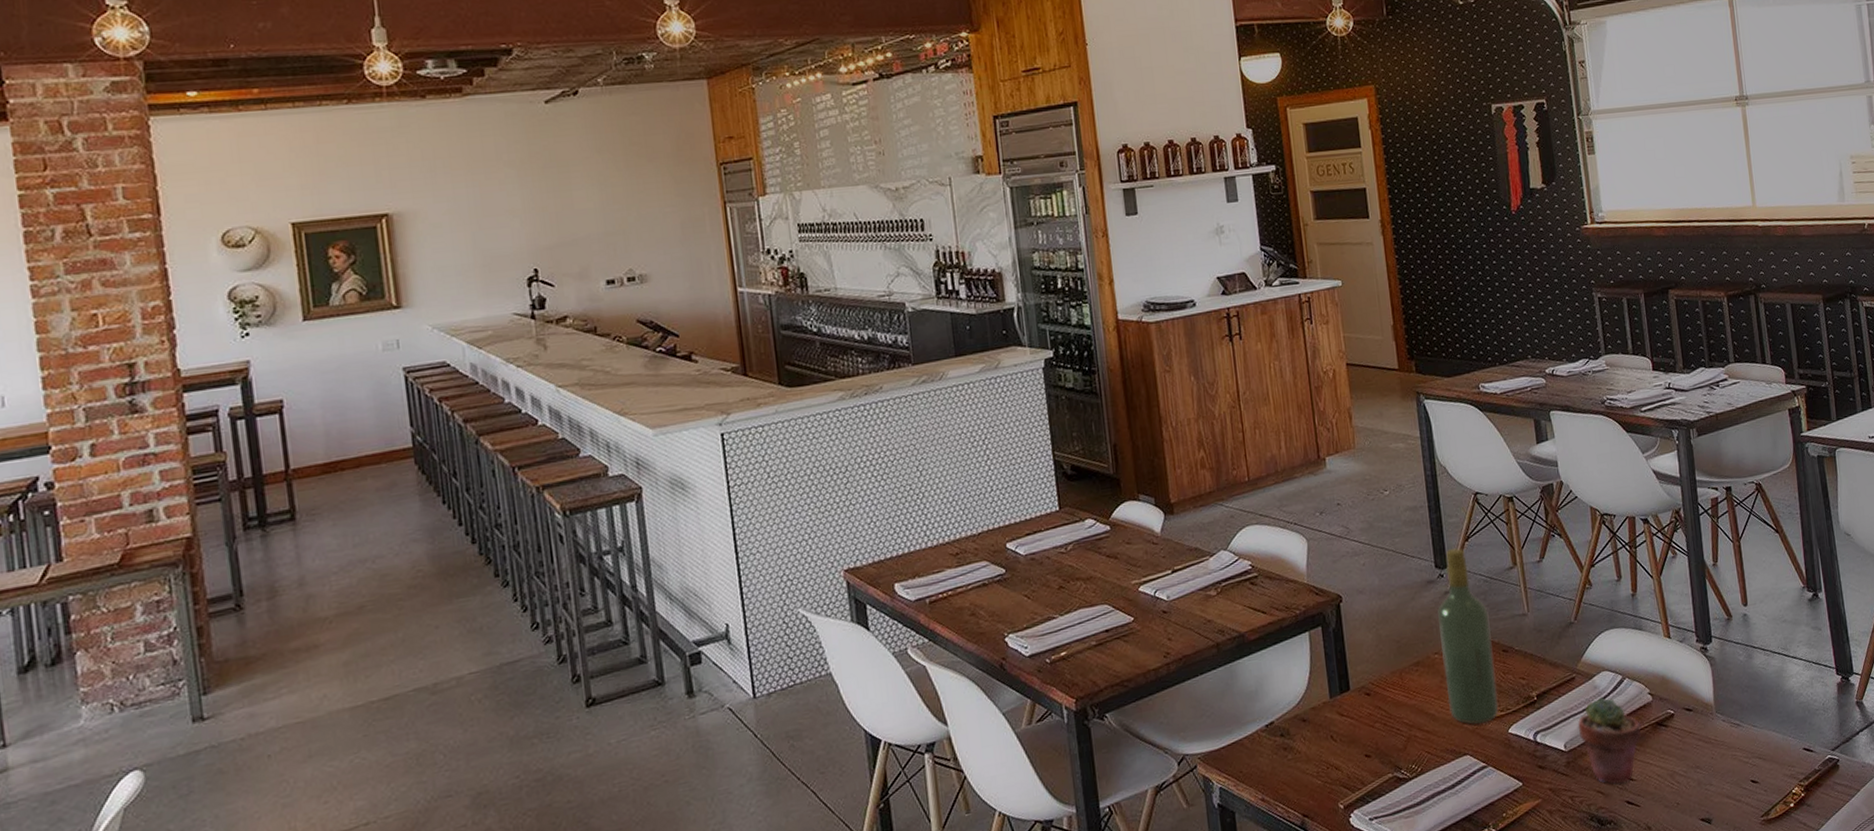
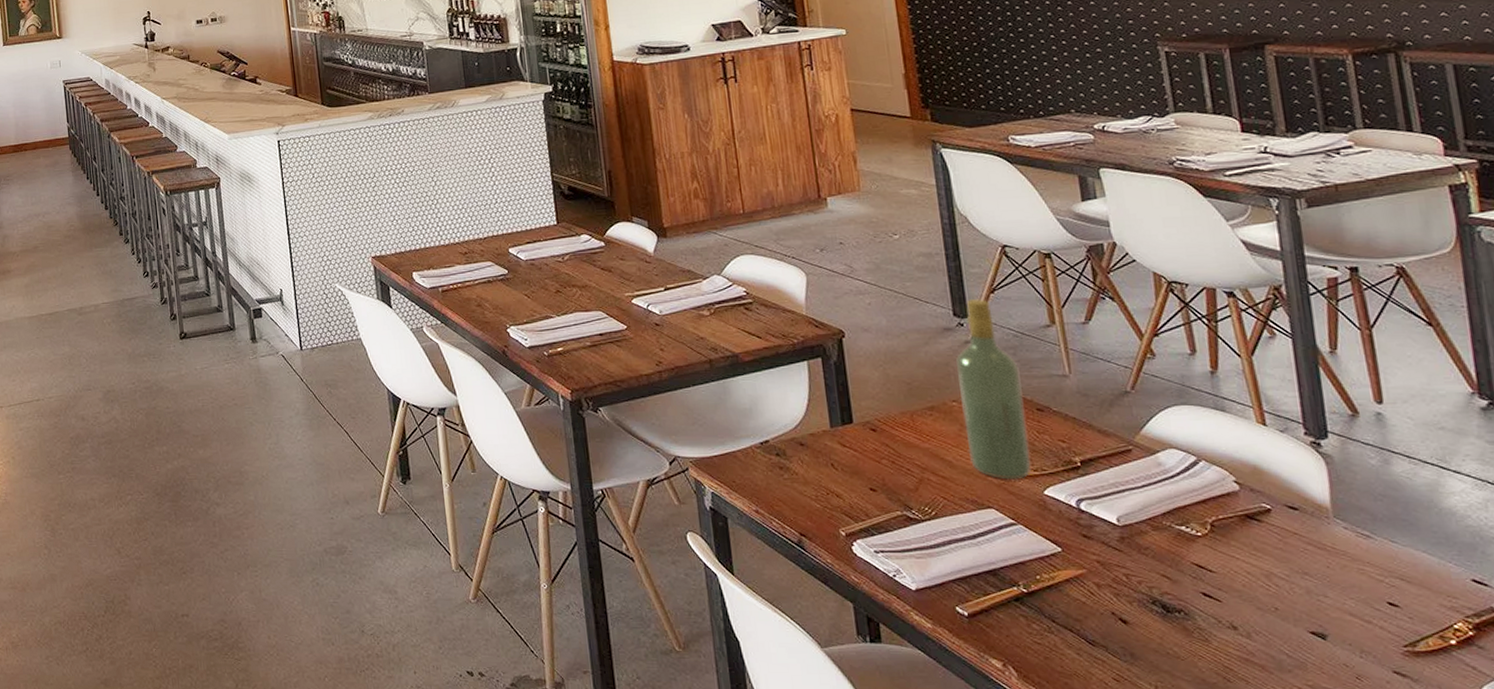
potted succulent: present [1578,697,1641,784] -> none [1135,475,1223,573]

